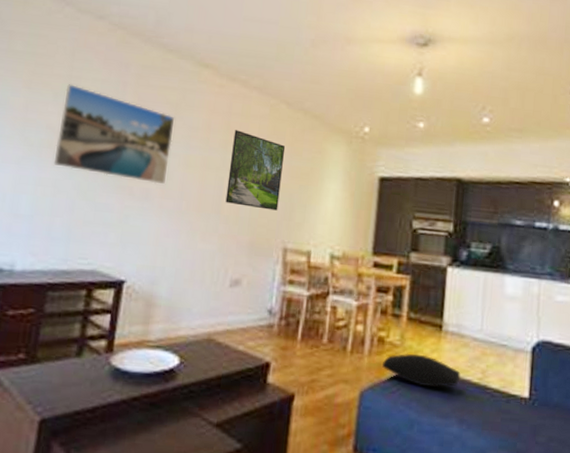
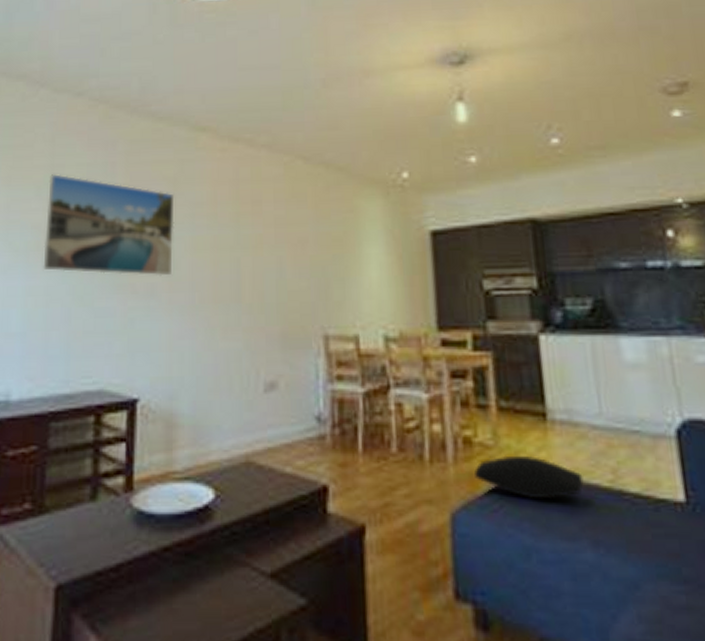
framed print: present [225,130,286,211] -> none [245,198,311,290]

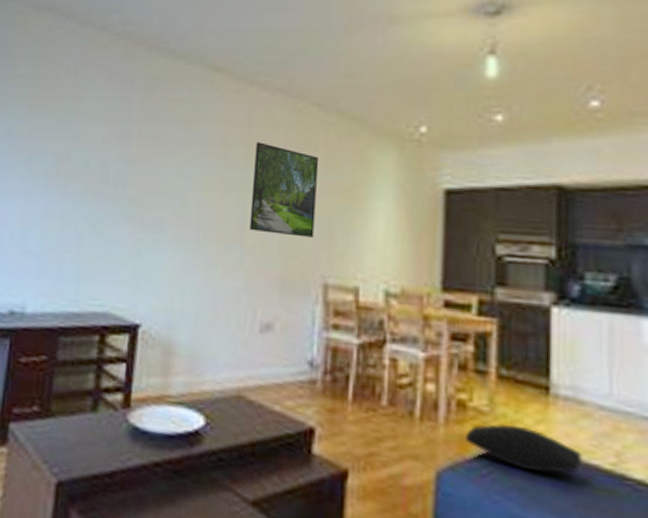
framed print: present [43,173,175,276] -> none [60,104,187,211]
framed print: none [245,198,311,290] -> present [249,142,319,238]

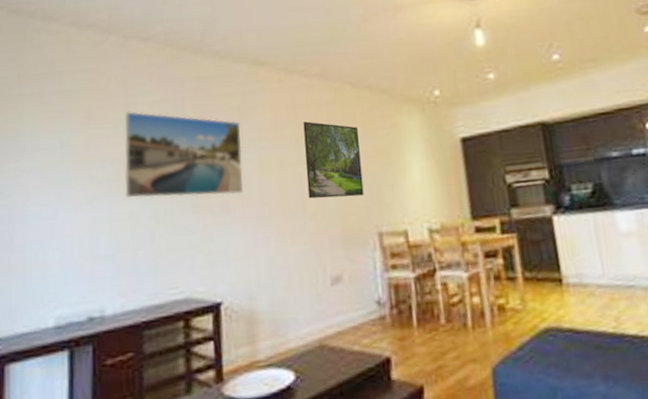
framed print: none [60,104,187,211] -> present [124,111,243,198]
cushion: present [466,423,583,473] -> none [508,314,594,348]

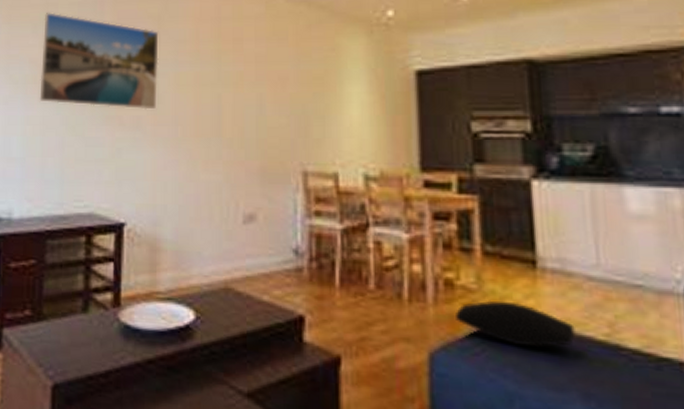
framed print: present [303,121,364,199] -> none [226,36,290,127]
cushion: none [508,314,594,348] -> present [456,300,576,348]

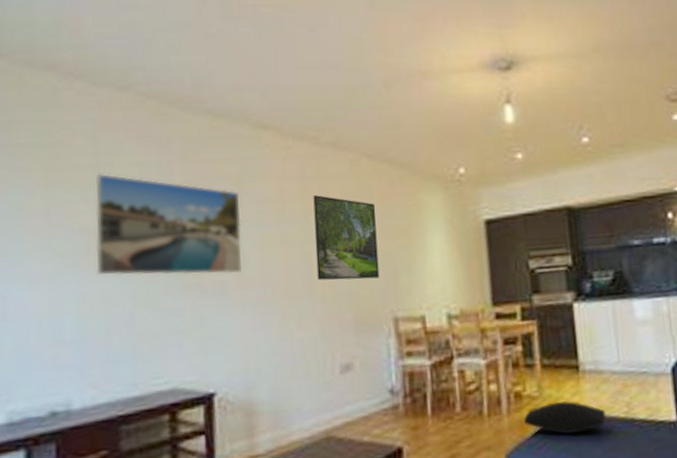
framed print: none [226,36,290,127] -> present [313,195,380,281]

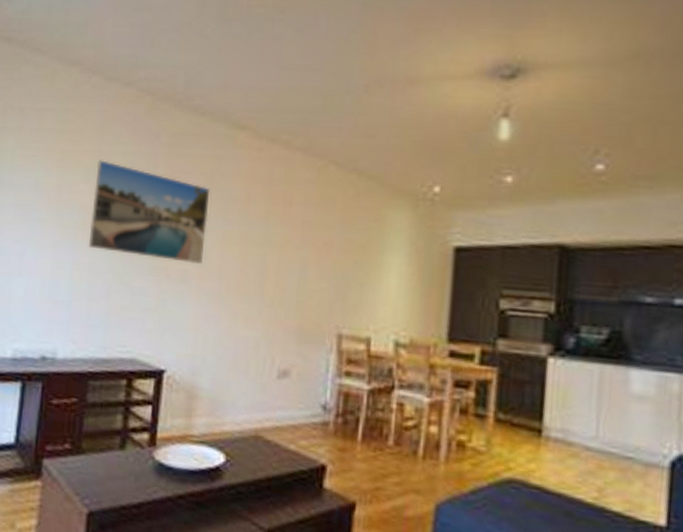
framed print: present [313,195,380,281] -> none [269,199,337,291]
cushion: present [524,401,606,434] -> none [463,462,568,506]

